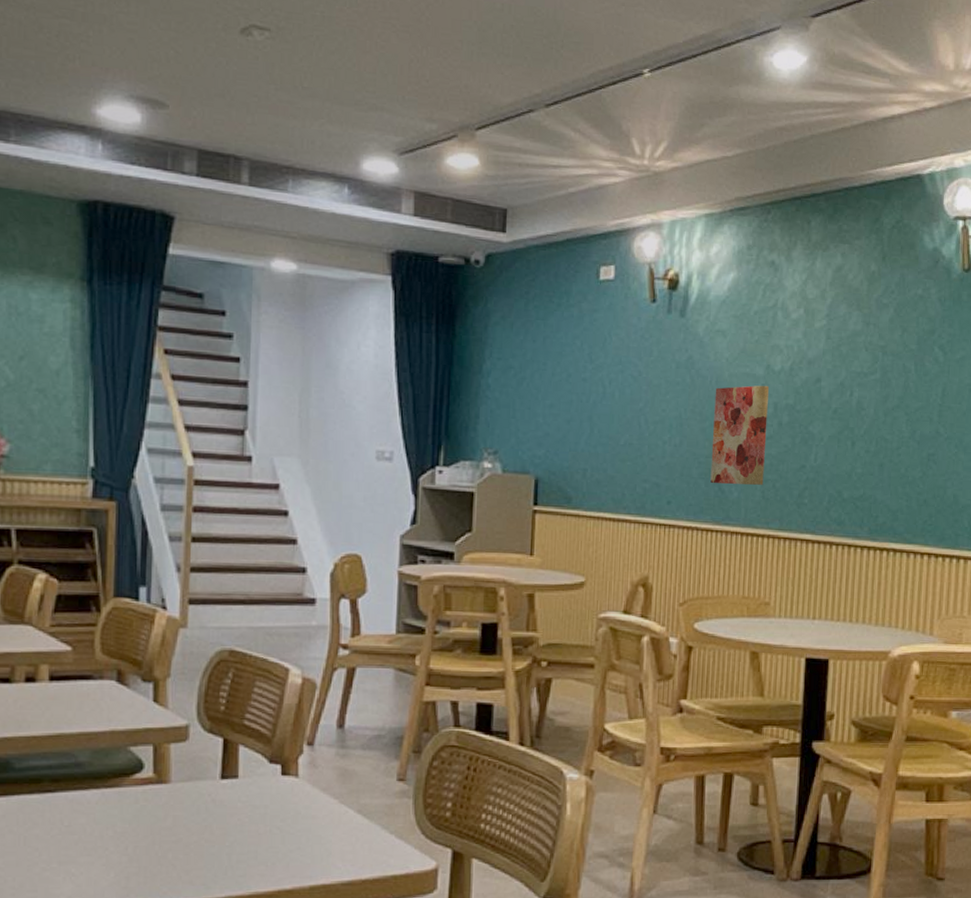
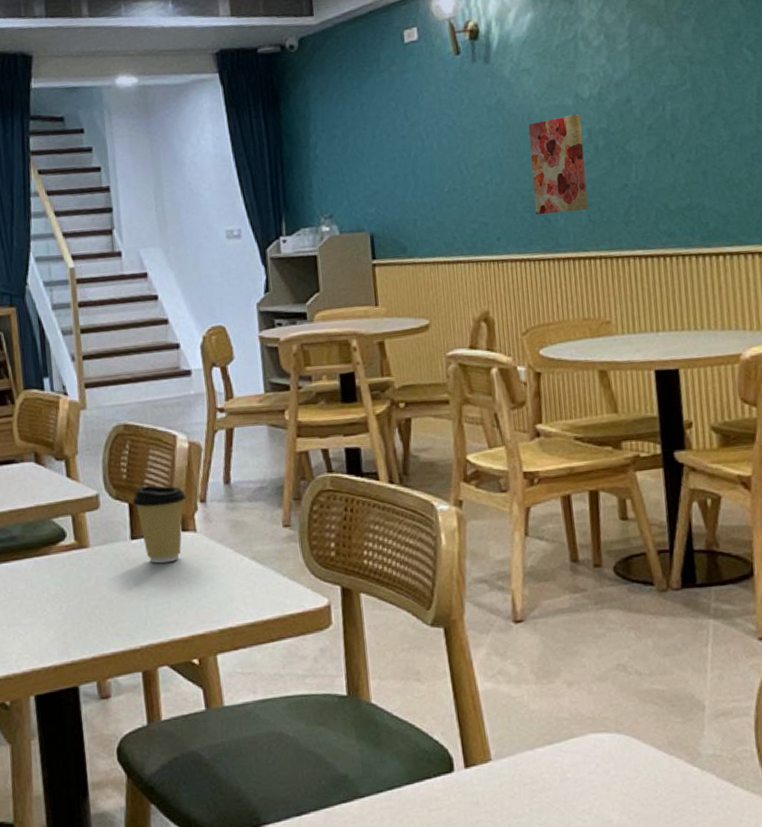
coffee cup: none [228,721,292,808] -> present [132,485,186,564]

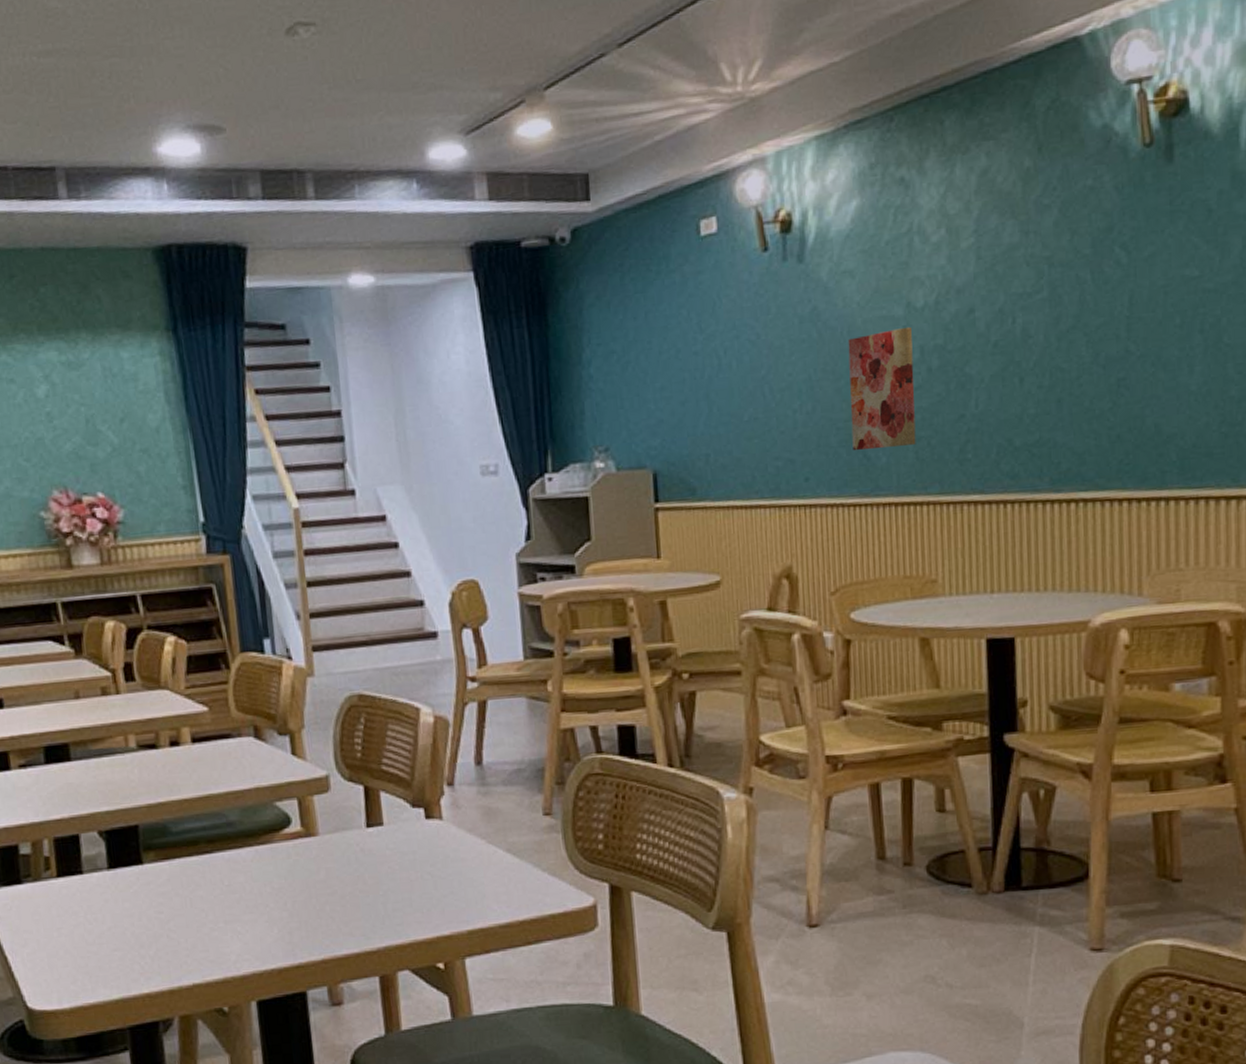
coffee cup: present [132,485,186,564] -> none [368,765,431,855]

